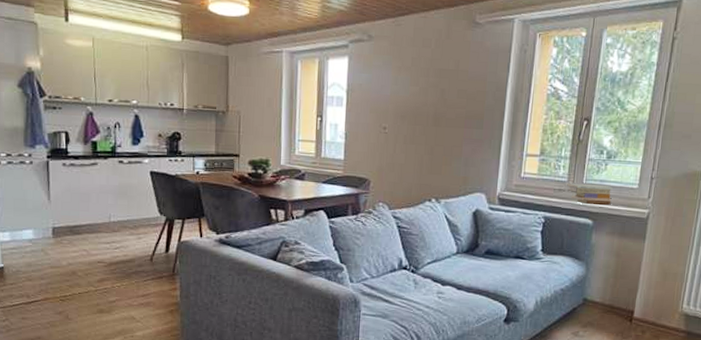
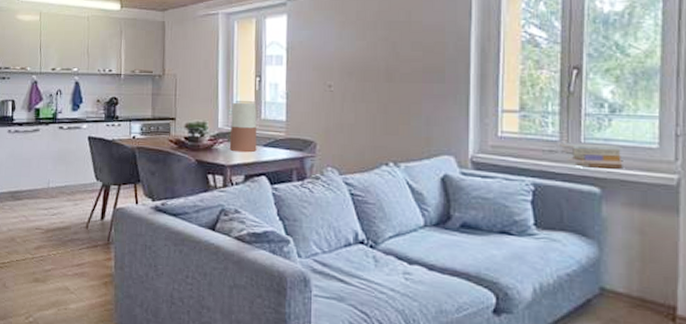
vase: none [290,140,318,189] -> present [229,102,257,153]

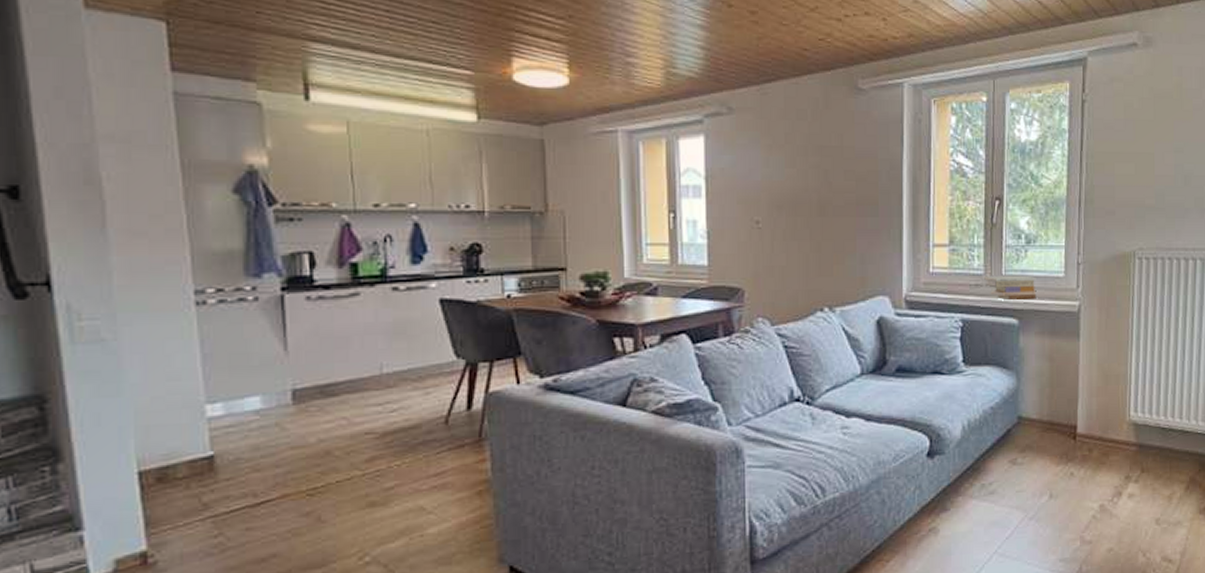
vase: present [229,102,257,153] -> none [639,244,674,307]

